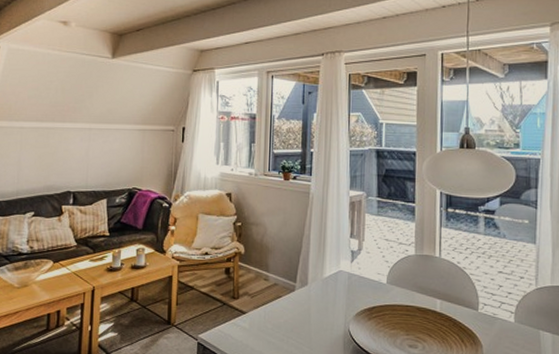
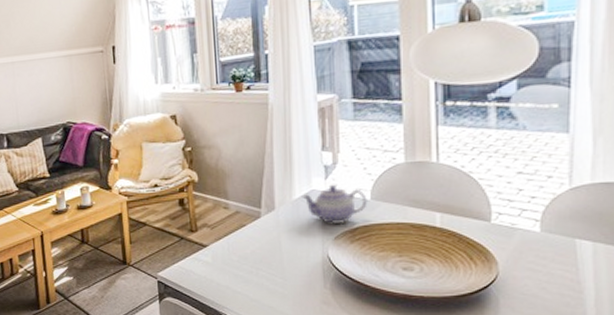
teapot: none [331,267,384,303] -> present [302,184,367,225]

